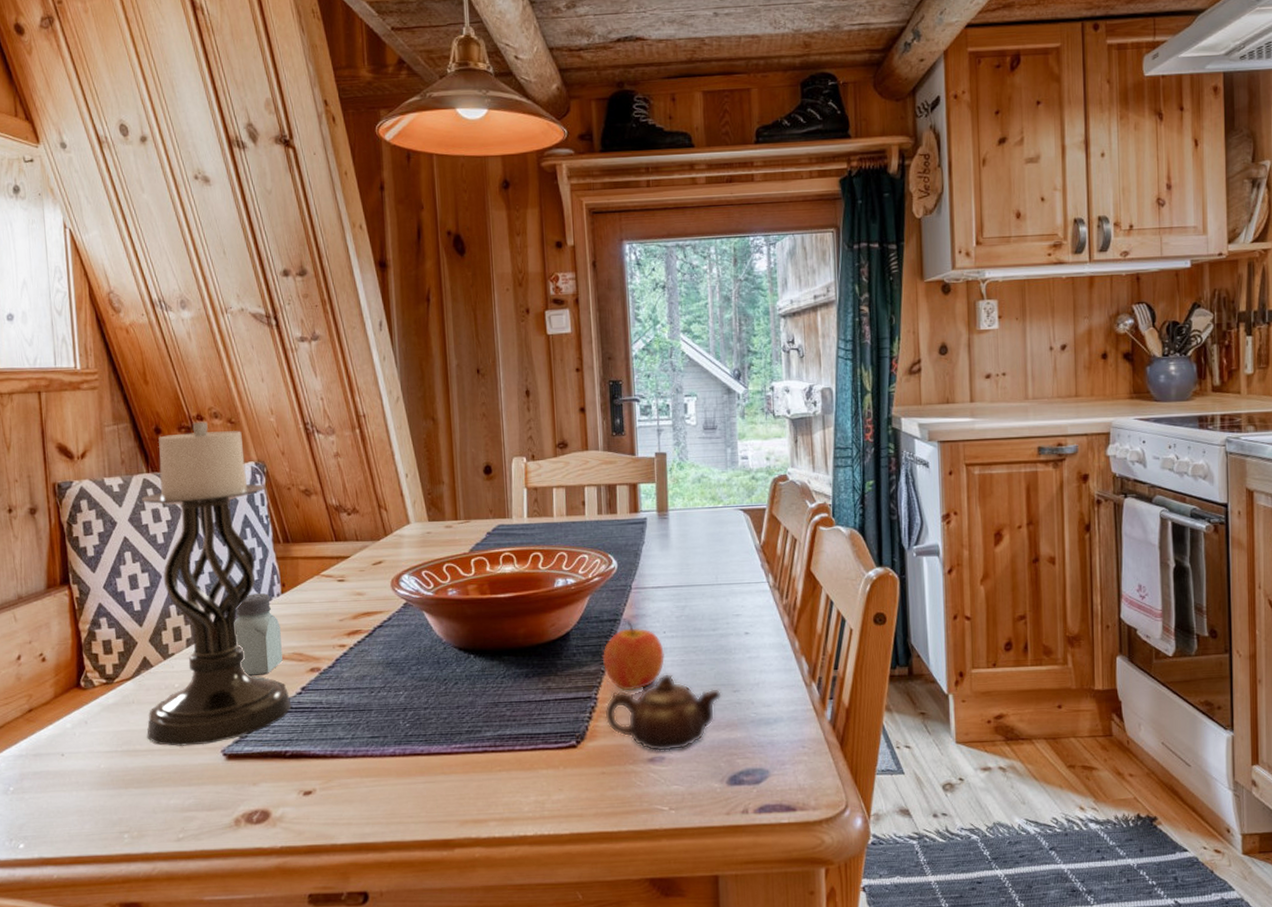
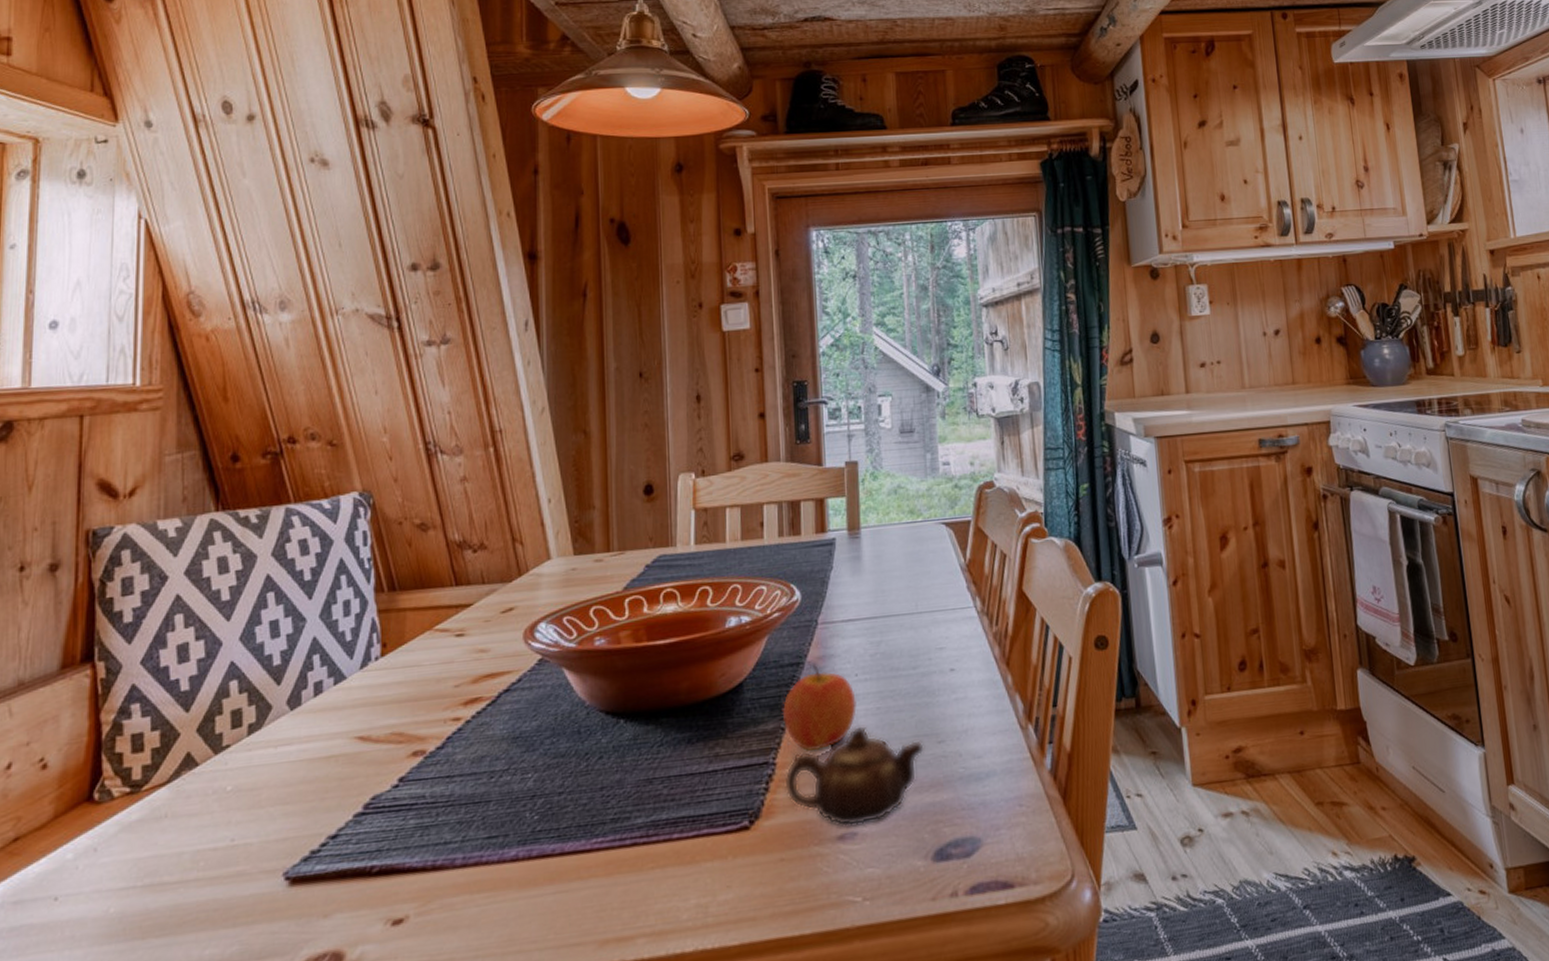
candle holder: present [142,421,292,746] -> none [180,445,384,873]
saltshaker: present [235,593,283,676] -> none [316,657,376,768]

